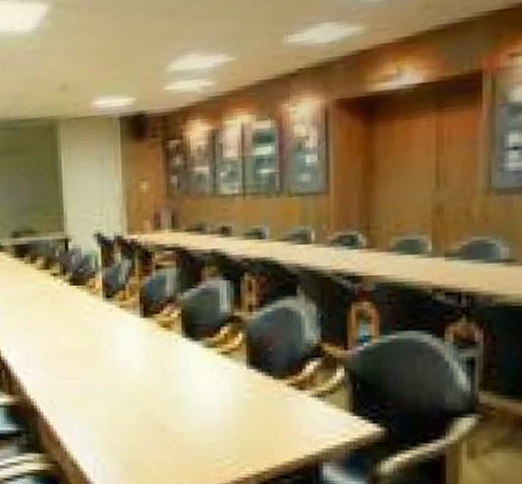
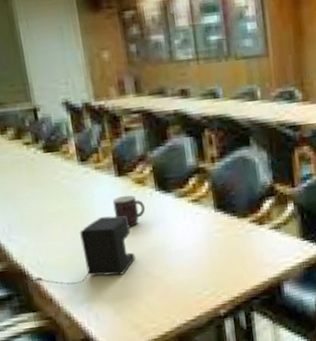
coffee maker: none [46,360,152,429] -> present [35,215,136,285]
mug: none [134,338,169,375] -> present [112,195,146,227]

